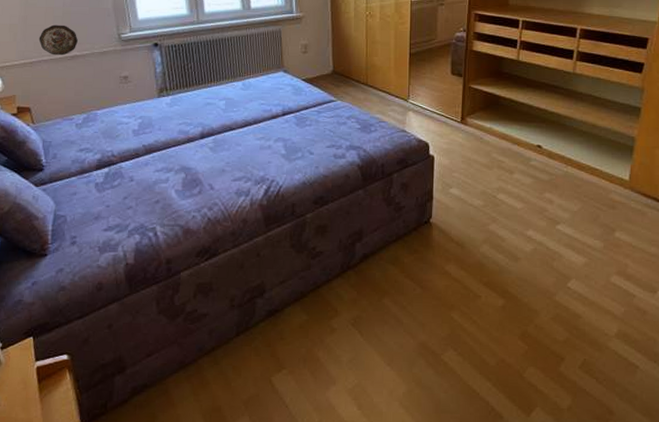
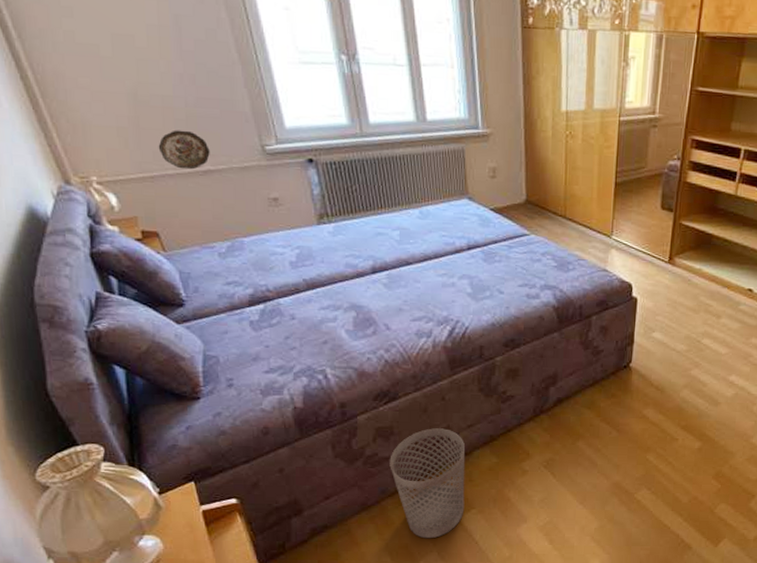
wastebasket: none [207,284,278,401] -> present [390,428,466,539]

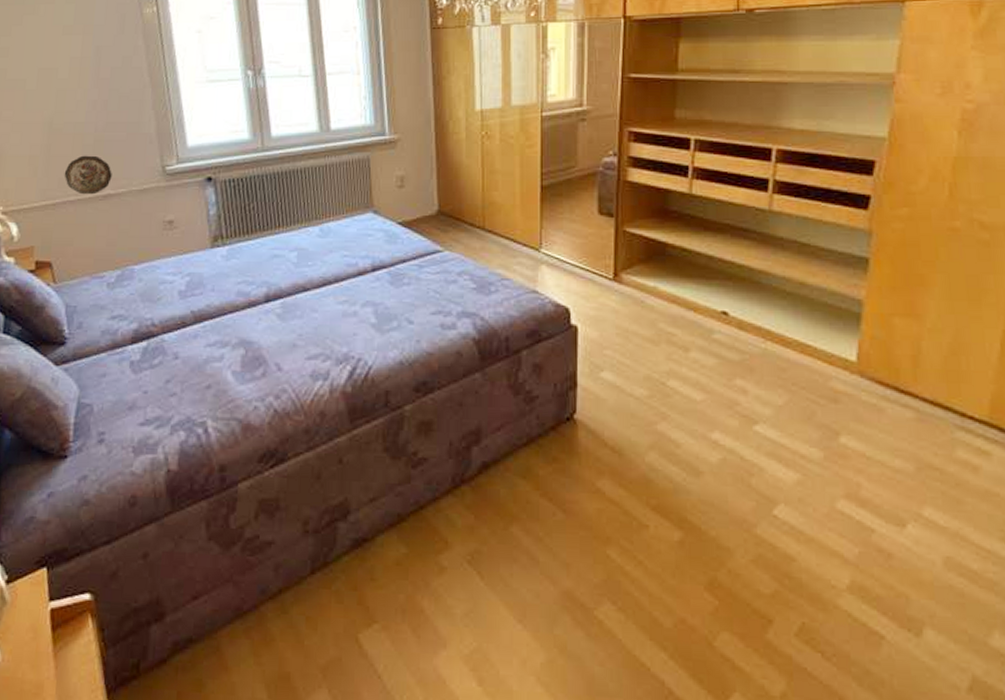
wastebasket: present [390,428,466,539] -> none [272,502,367,667]

